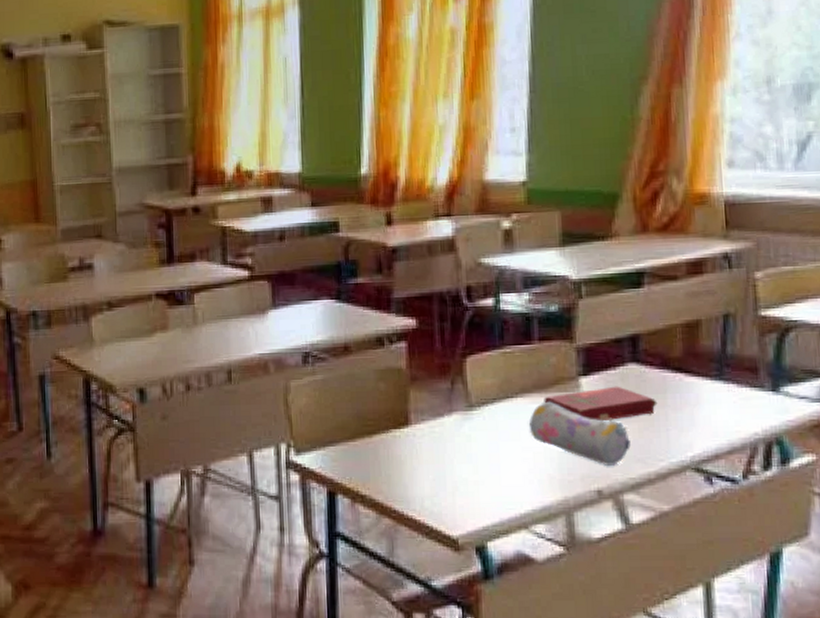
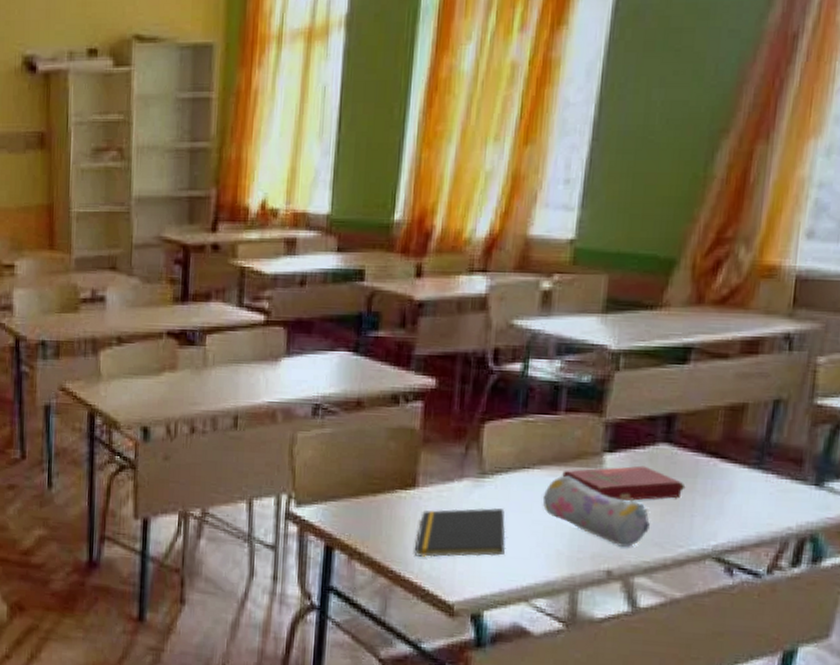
notepad: none [414,439,501,494] -> present [414,508,506,557]

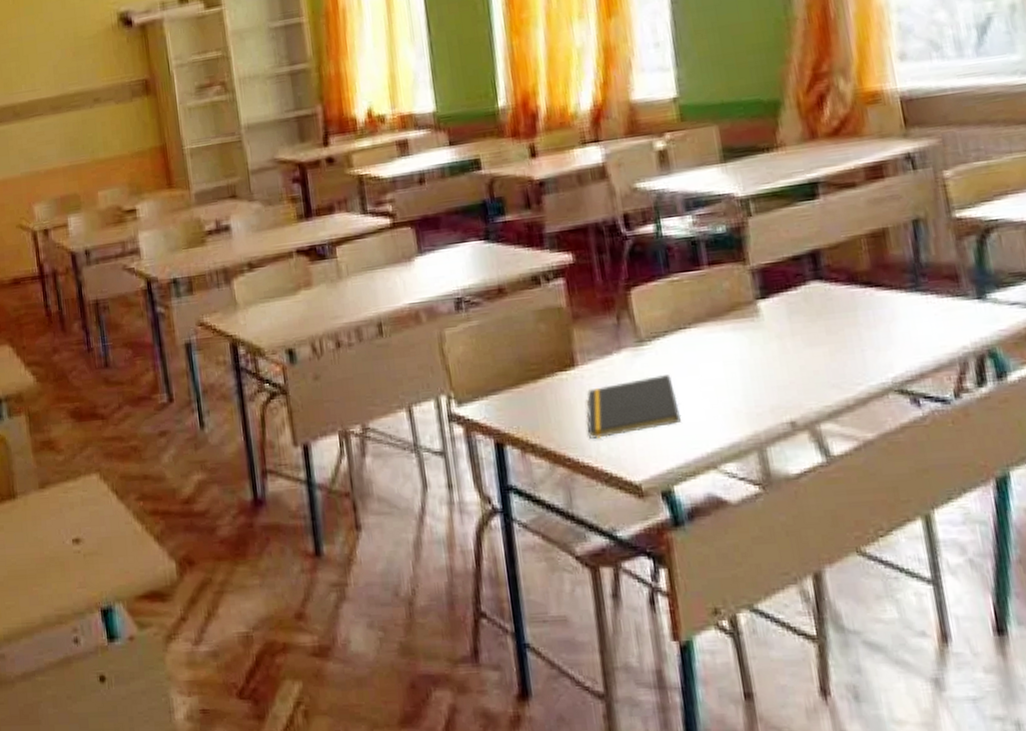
pencil case: present [542,475,650,547] -> none [706,329,823,394]
book: present [562,465,686,502] -> none [720,307,848,347]

